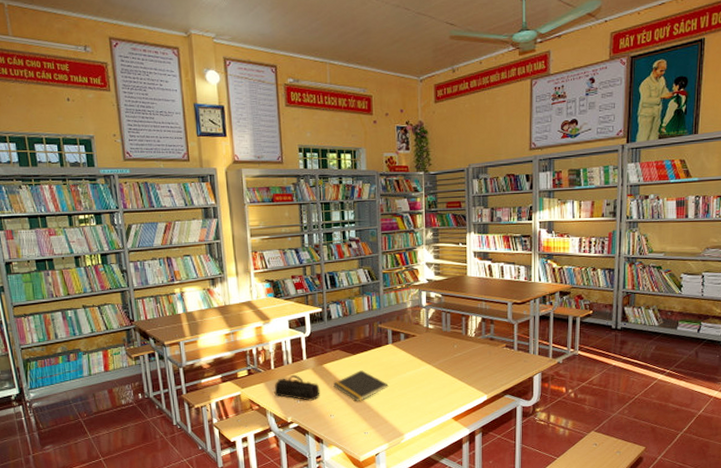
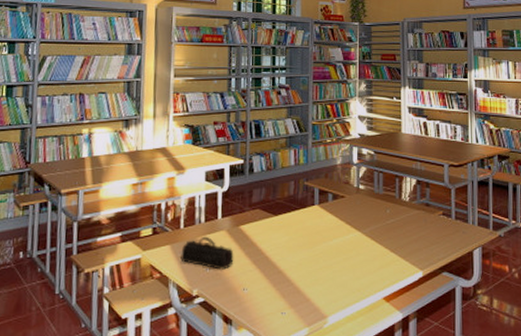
notepad: present [333,370,389,402] -> none [250,235,312,274]

